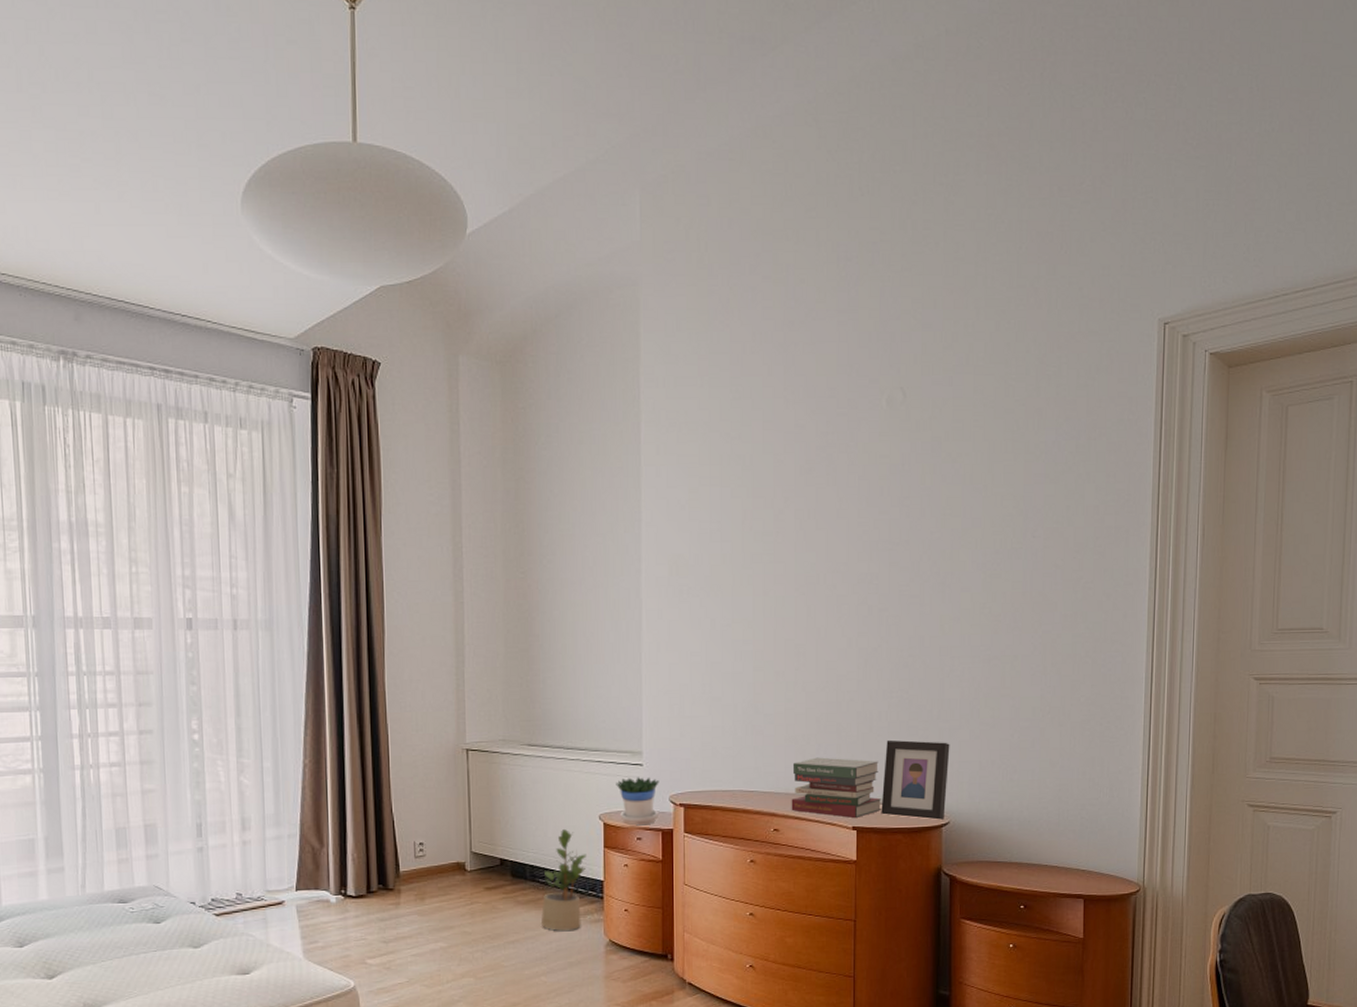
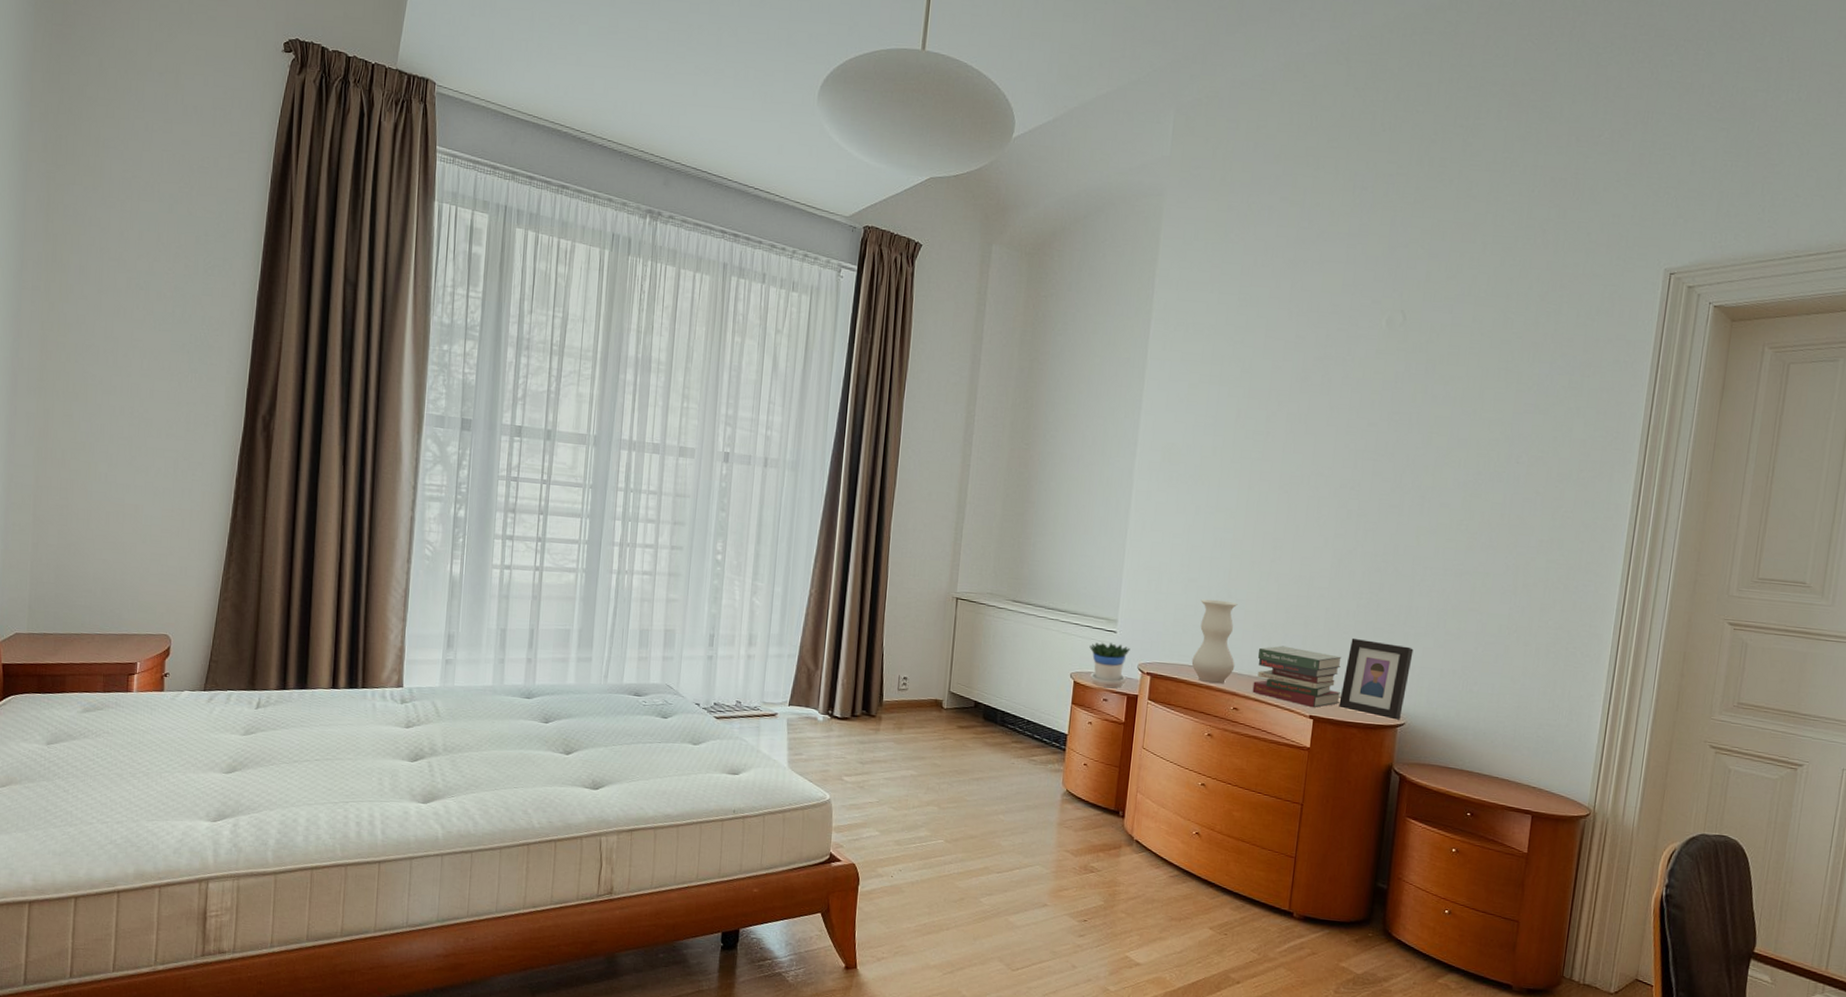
potted plant: present [540,828,587,931] -> none [1004,681,1055,776]
vase: none [725,717,770,807] -> present [1191,599,1238,684]

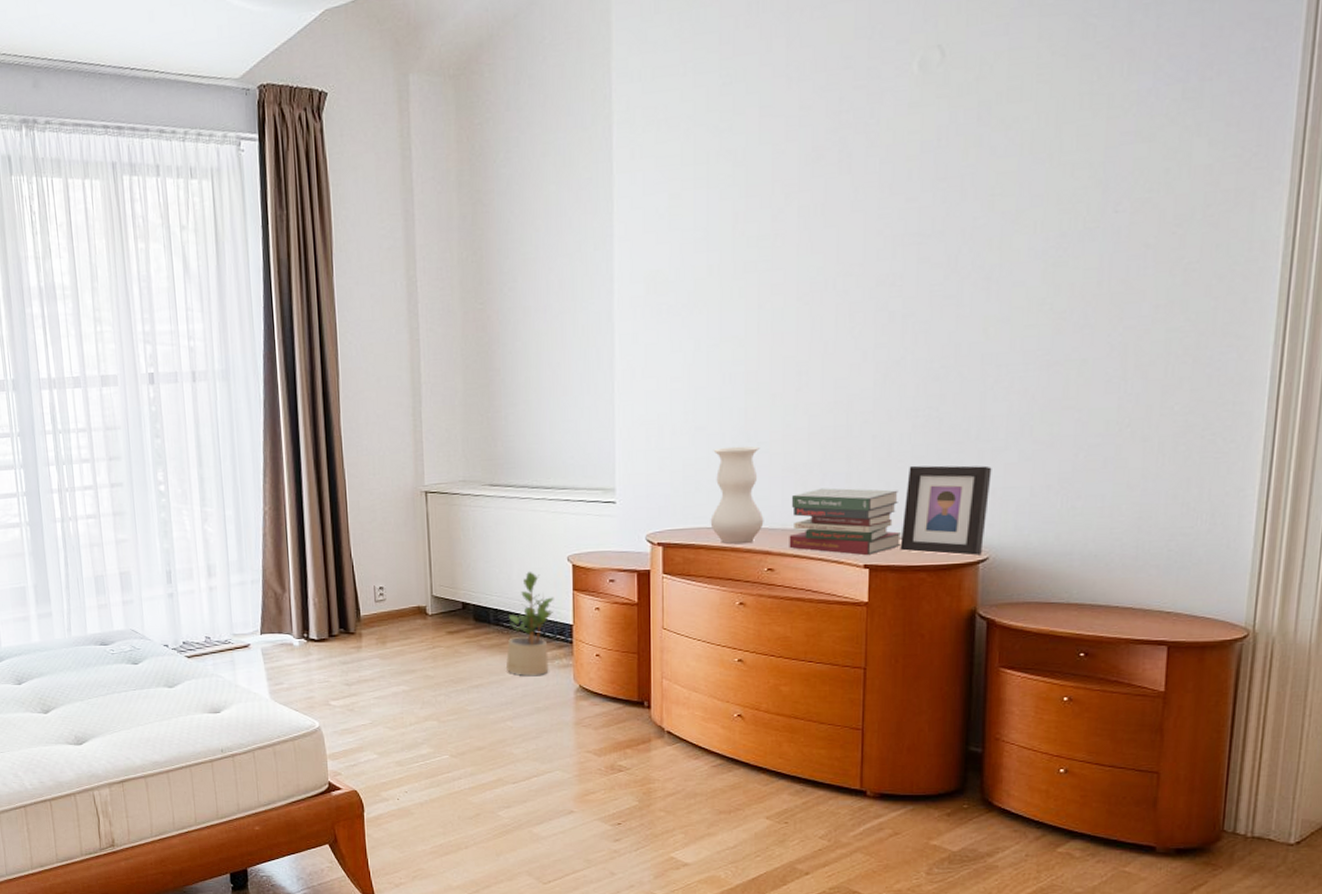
potted plant: none [1004,681,1055,776] -> present [505,571,554,676]
flowerpot: present [1089,642,1130,689] -> none [586,515,635,567]

